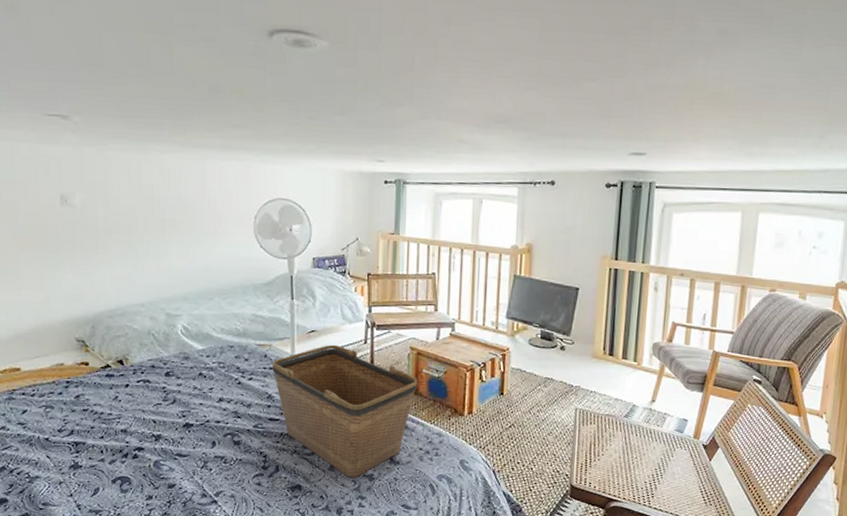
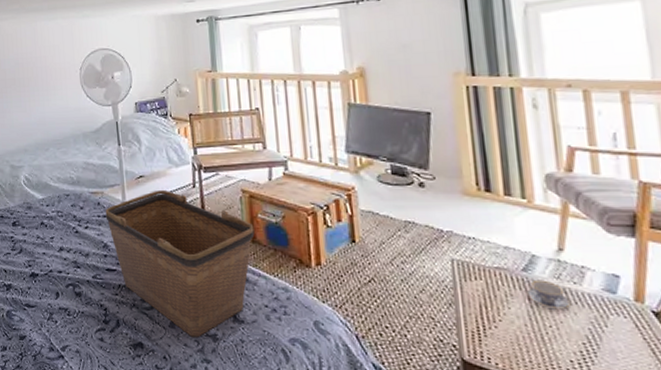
teacup: none [625,423,652,446] -> present [527,279,570,310]

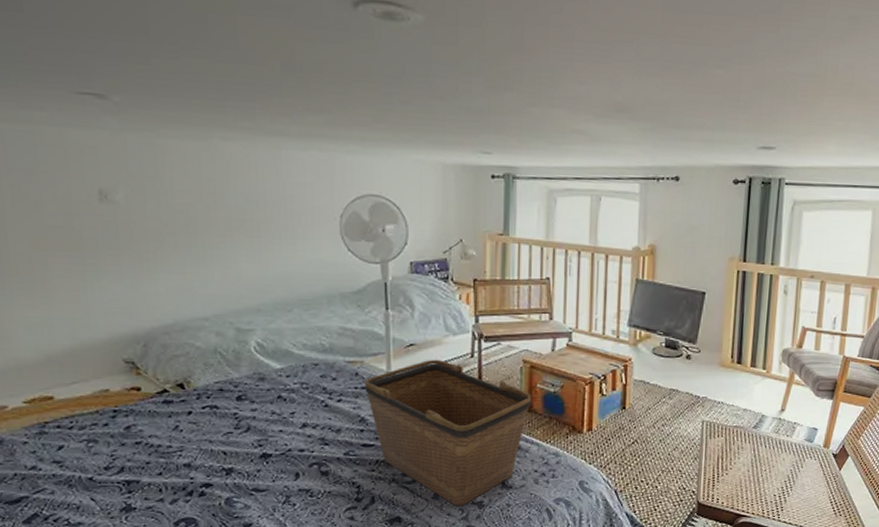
teacup: present [527,279,570,310] -> none [753,434,782,457]

